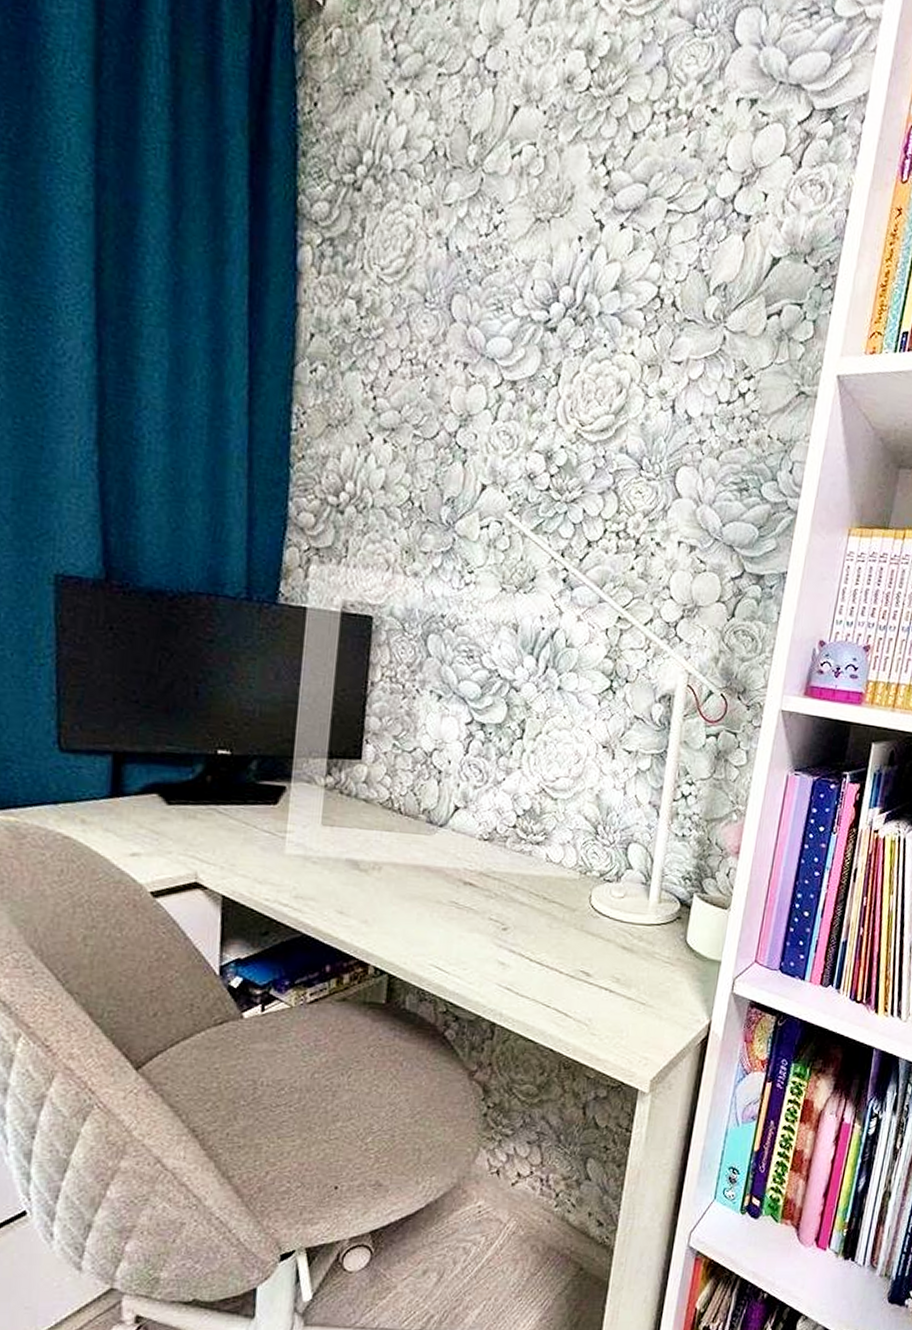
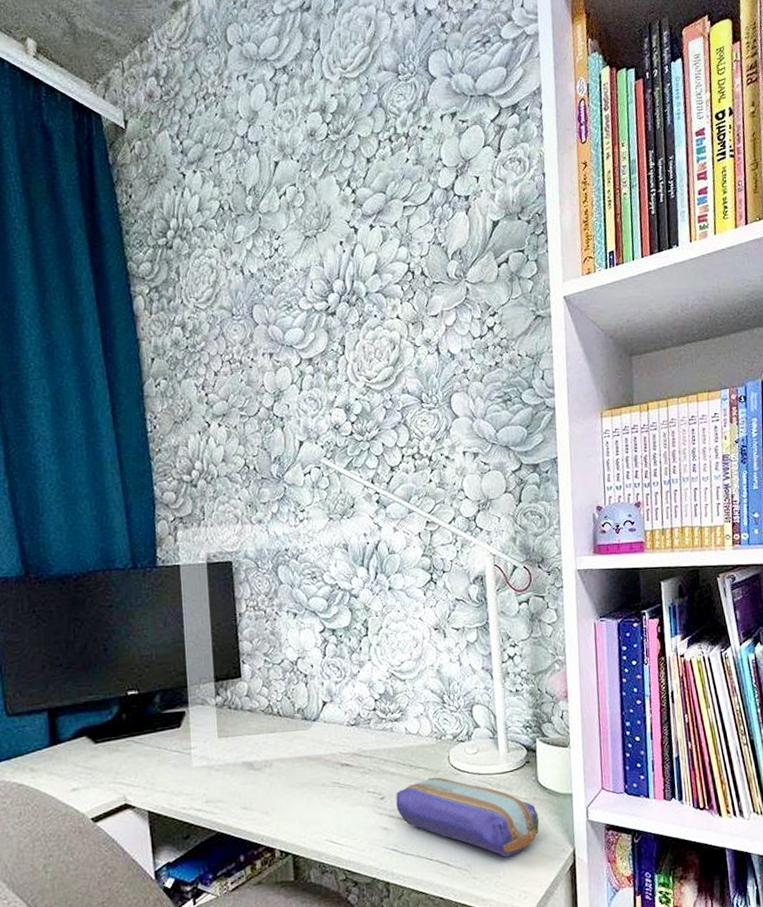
pencil case: none [519,915,679,1018] -> present [396,777,540,857]

